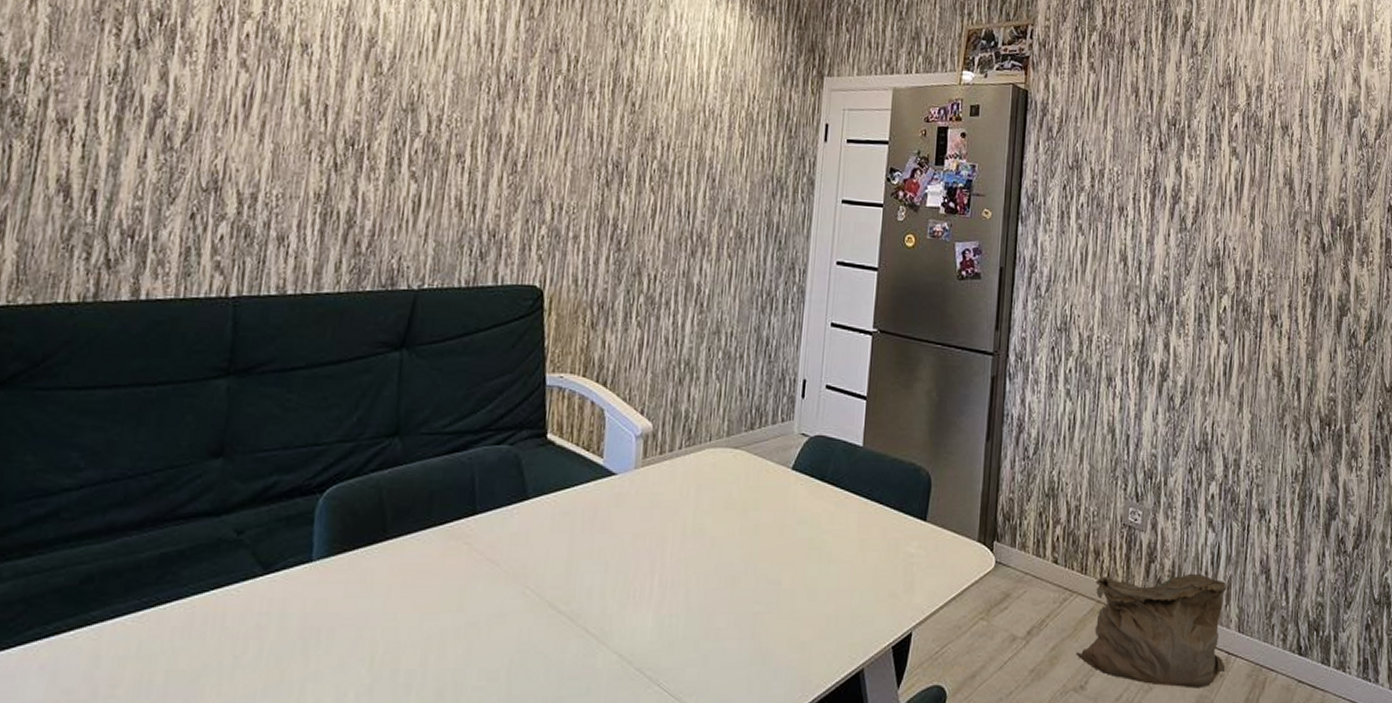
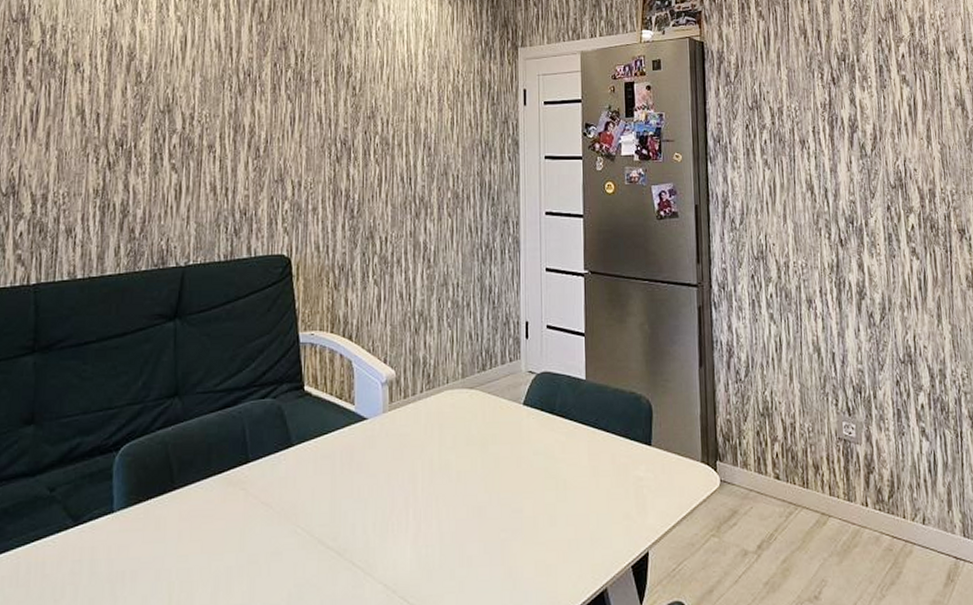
bag: present [1075,573,1226,689] -> none [806,481,954,594]

